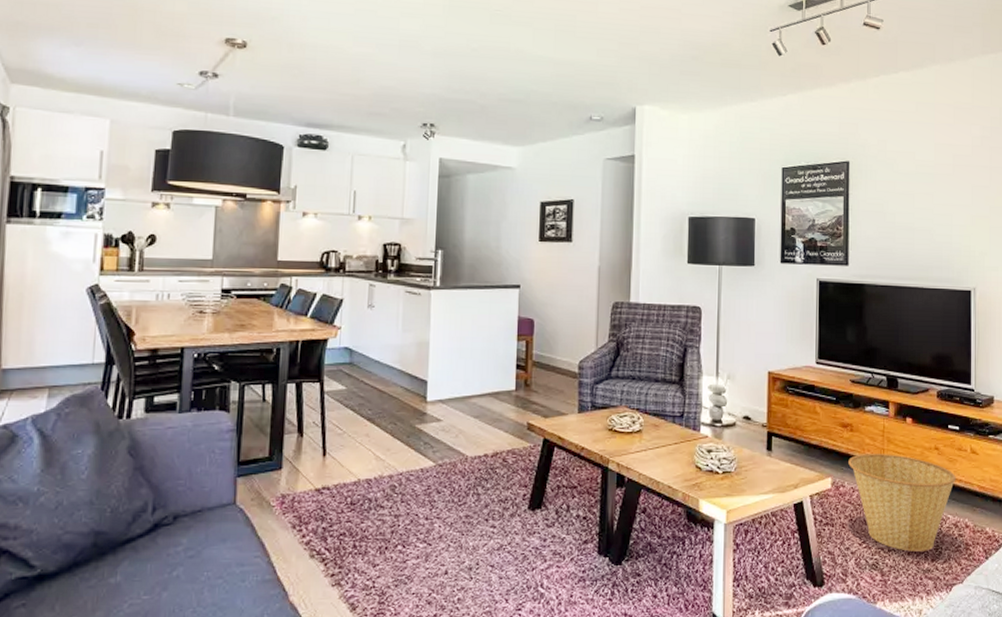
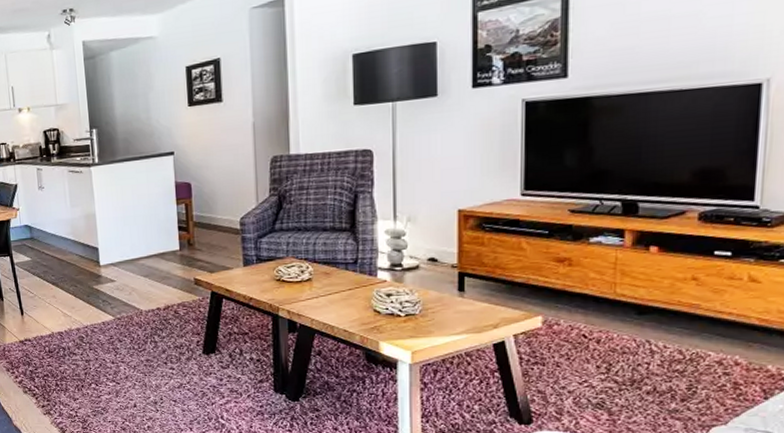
basket: present [848,454,956,552] -> none [565,288,724,391]

